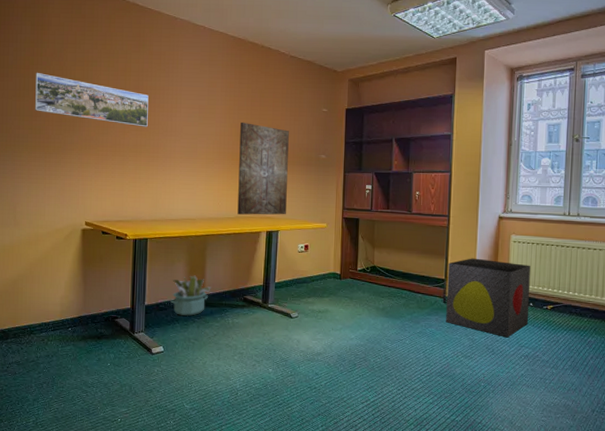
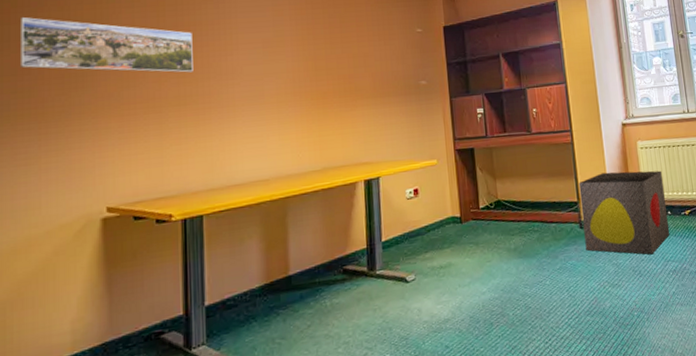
decorative plant: present [170,275,211,316] -> none [242,252,298,310]
wall art: present [237,122,289,215] -> none [318,53,387,165]

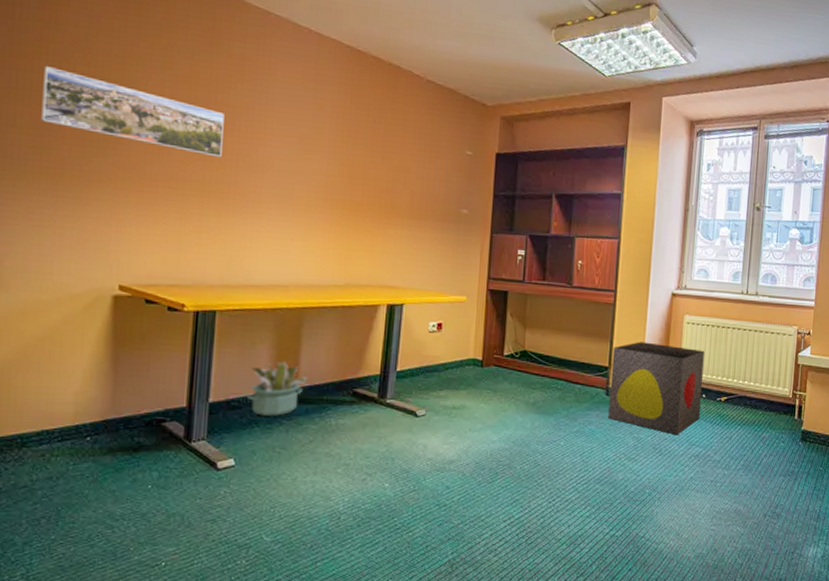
decorative plant: none [242,252,298,310] -> present [247,361,308,416]

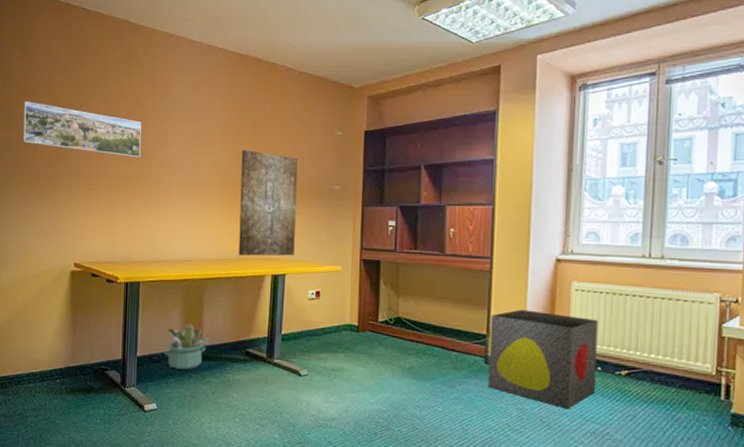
wall art: none [348,159,422,284] -> present [239,149,298,256]

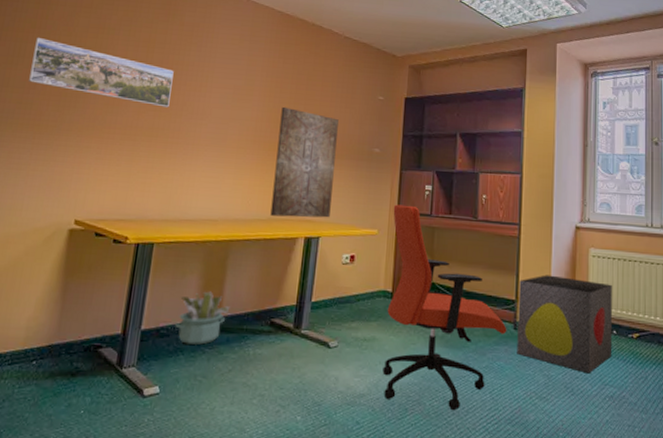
office chair: none [351,241,478,437] -> present [382,204,507,411]

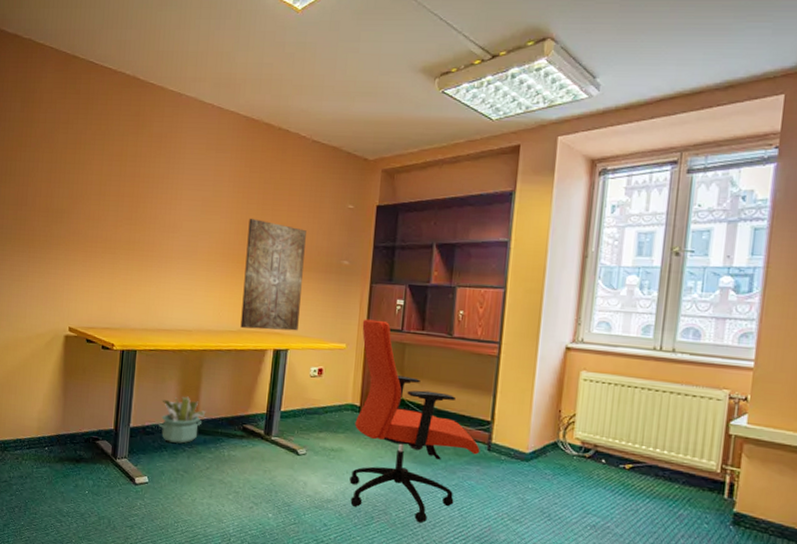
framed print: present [28,38,174,108] -> none [20,156,146,221]
storage bin: present [517,275,613,374] -> none [489,397,605,501]

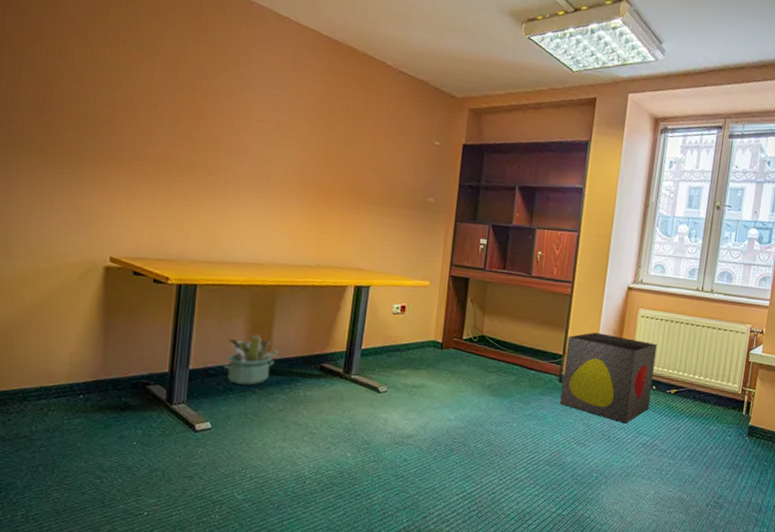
wall art: present [240,218,306,331] -> none [319,146,391,268]
office chair: present [349,319,480,523] -> none [430,257,553,452]
storage bin: none [489,397,605,501] -> present [560,332,657,424]

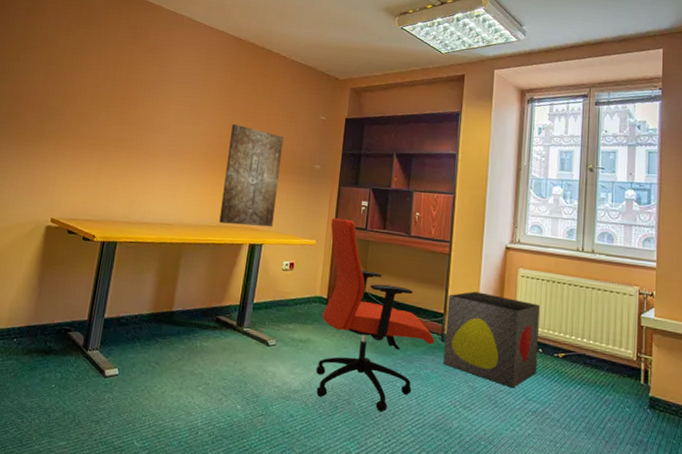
decorative plant: present [223,335,279,385] -> none [133,287,181,335]
wall art: none [319,146,391,268] -> present [219,123,283,228]
office chair: none [430,257,553,452] -> present [316,217,435,412]

